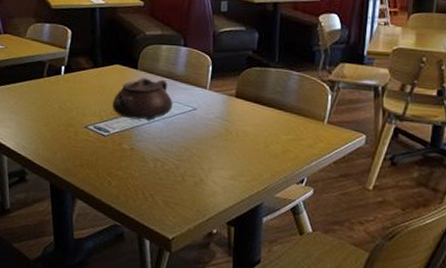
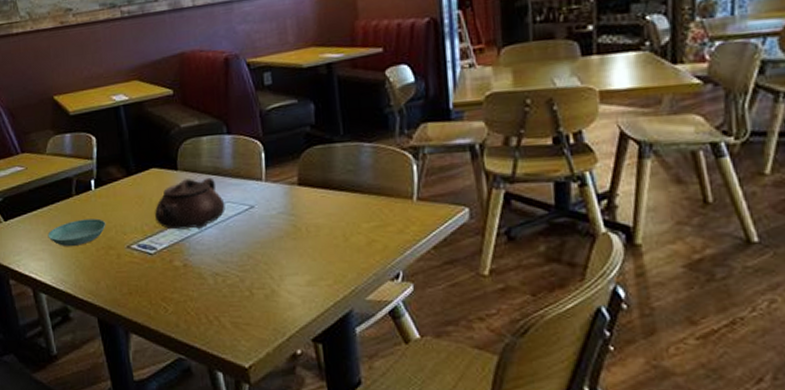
saucer: none [16,98,70,120] -> present [48,218,106,247]

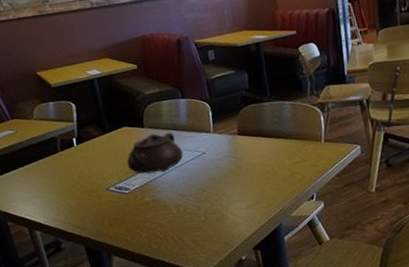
saucer: present [48,218,106,247] -> none [38,168,88,193]

